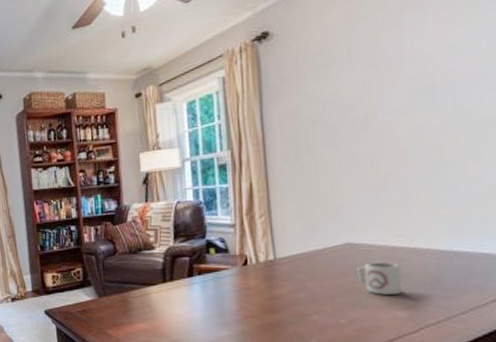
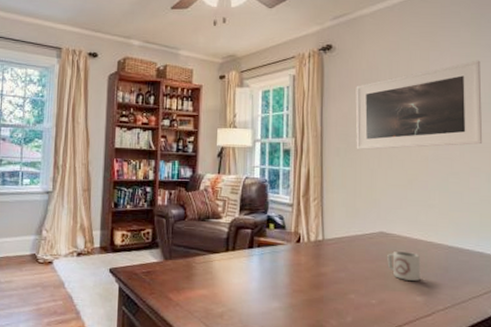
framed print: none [303,10,486,153] -> present [355,60,483,150]

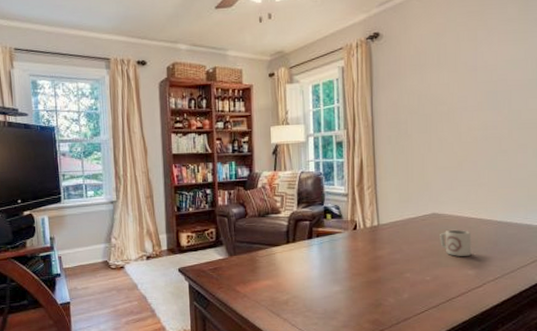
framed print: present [355,60,483,150] -> none [404,36,530,137]

